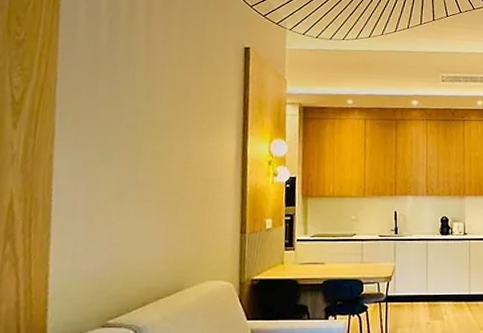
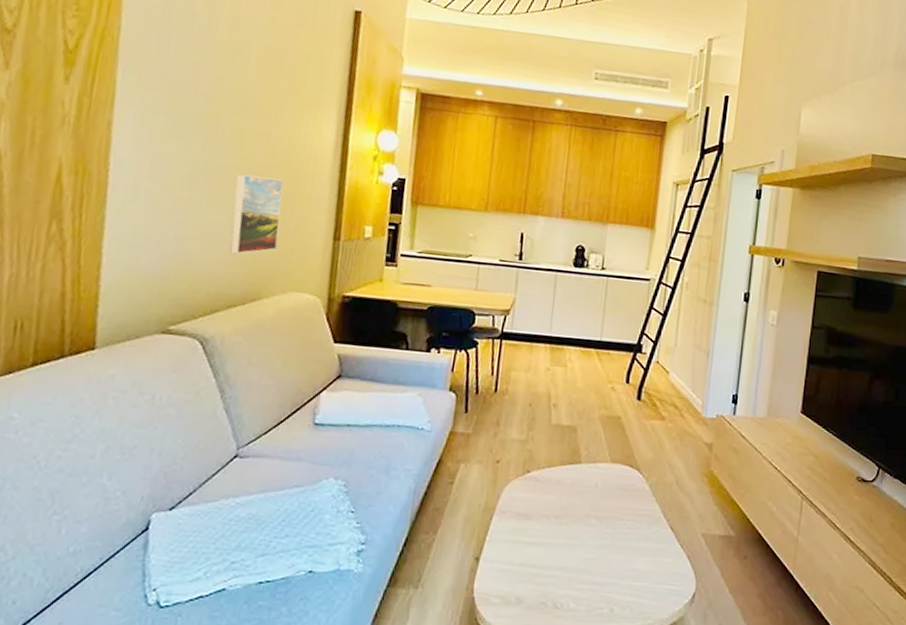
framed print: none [155,187,196,254] -> present [230,174,284,255]

